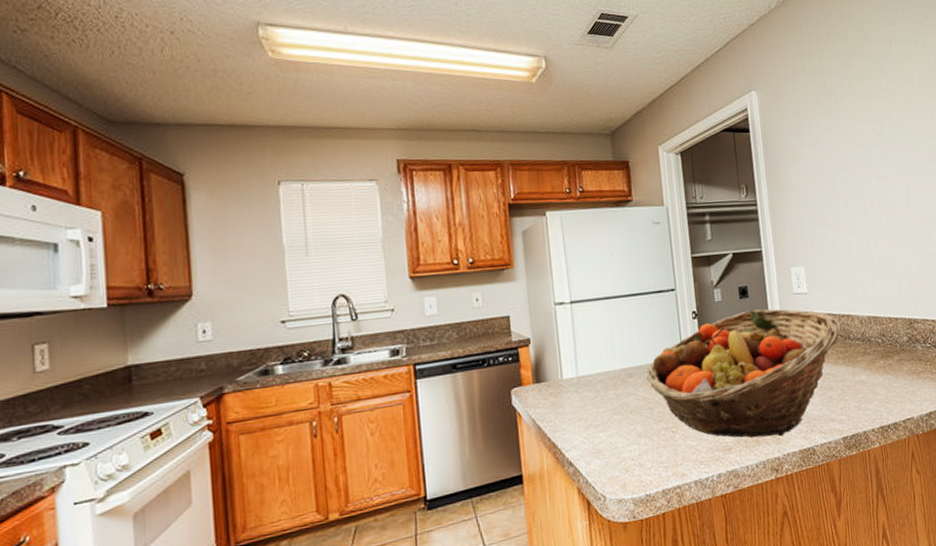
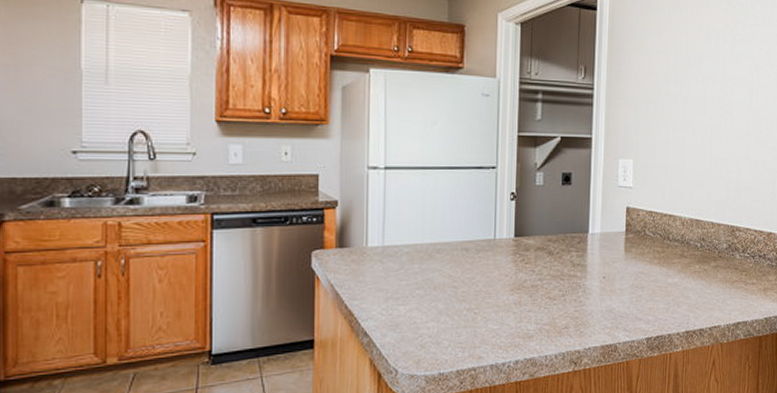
fruit basket: present [646,308,842,438] -> none [455,198,662,330]

